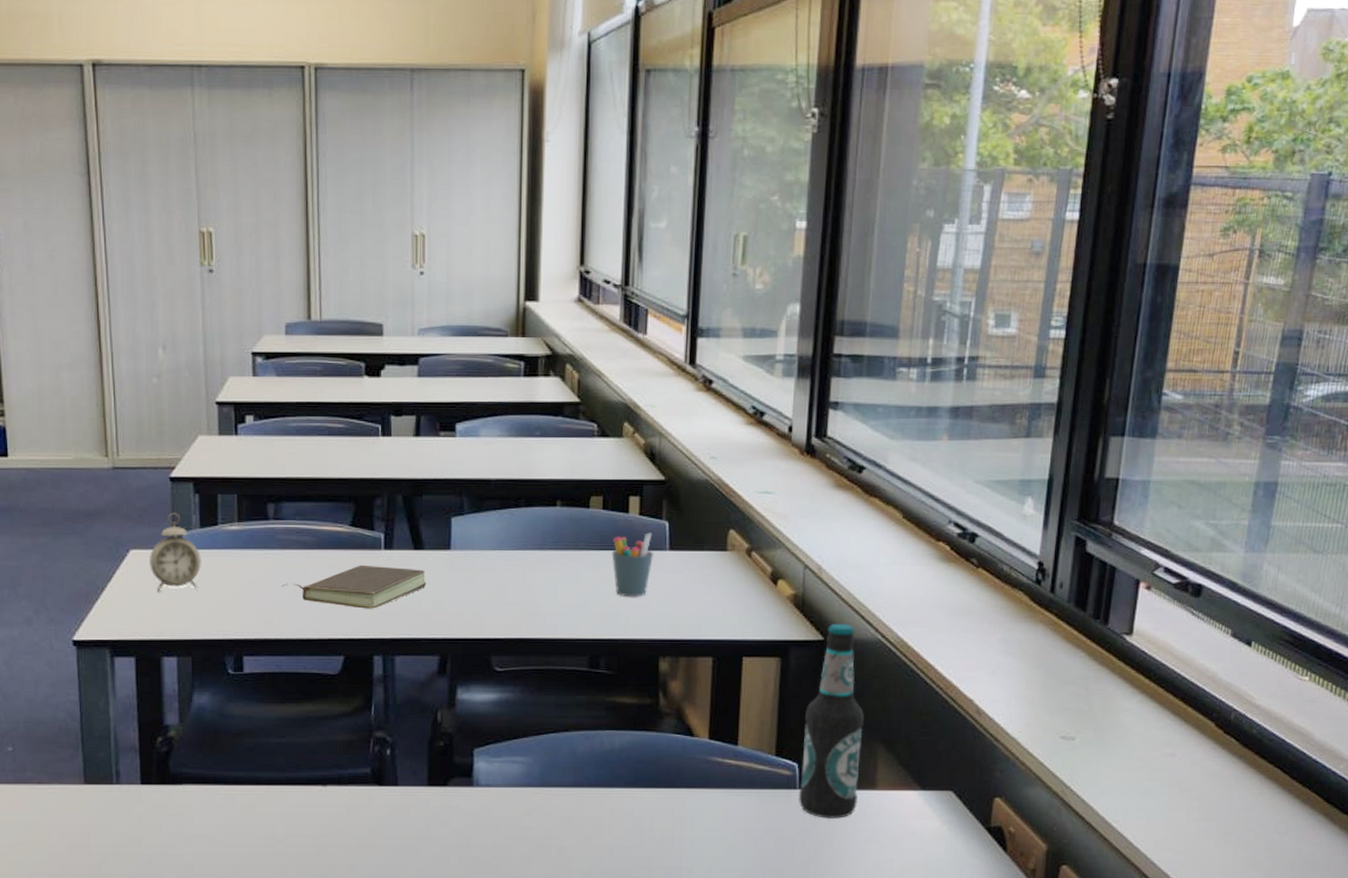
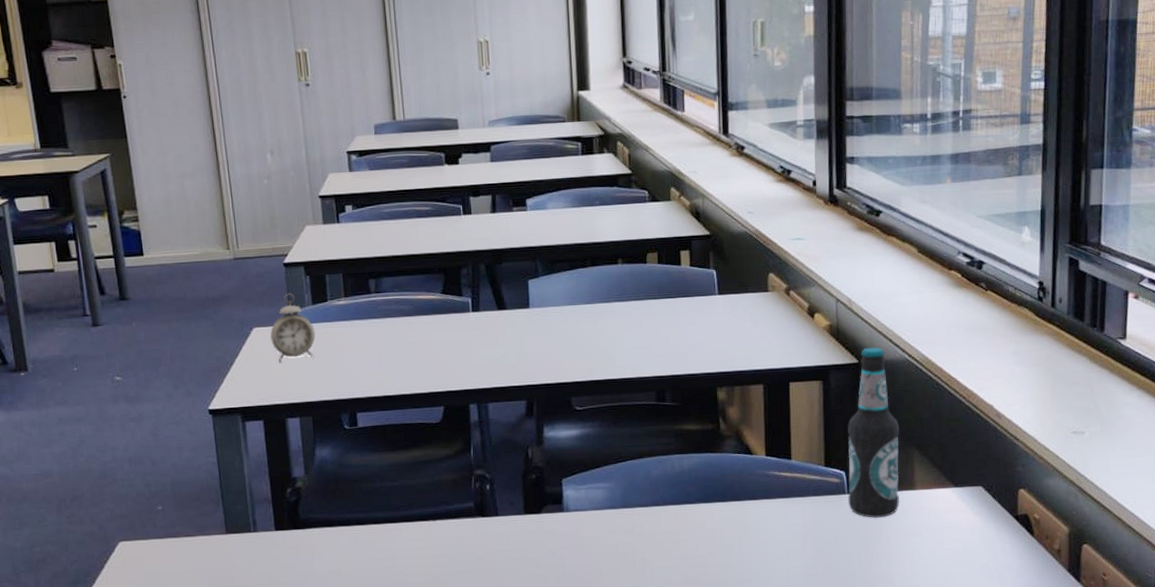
book: present [282,564,427,609] -> none [386,326,511,365]
pen holder: present [611,533,653,598] -> none [669,281,705,338]

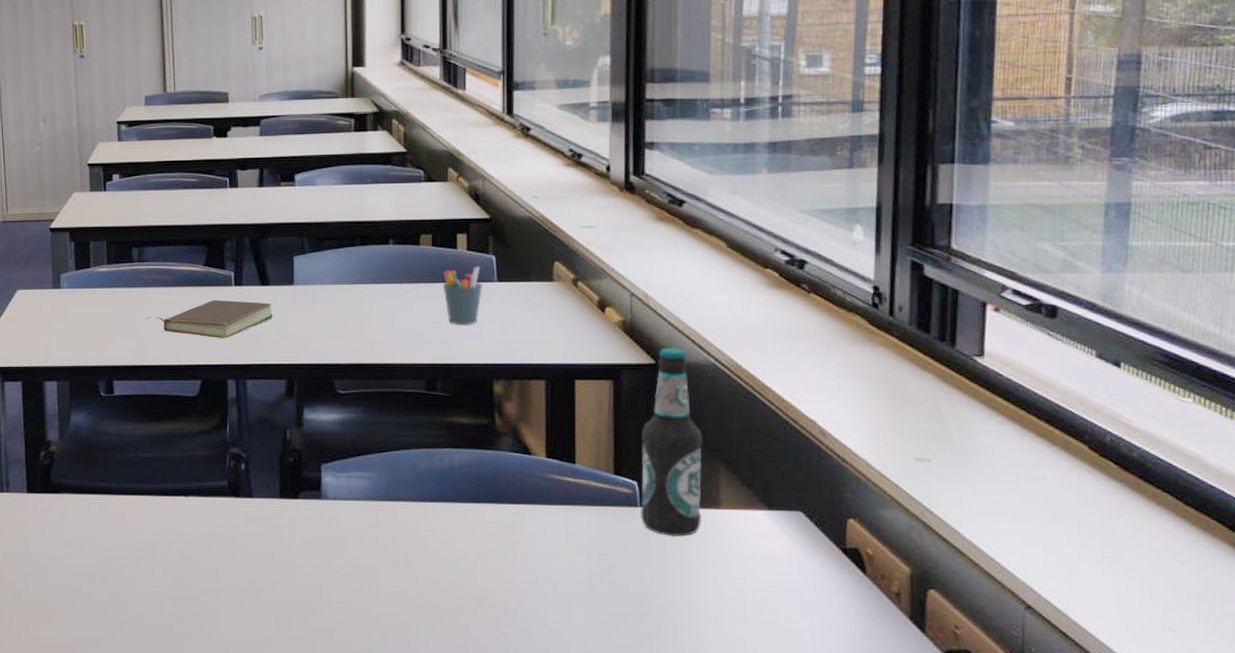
alarm clock: present [270,293,316,362] -> none [33,257,78,325]
book: none [386,326,511,365] -> present [145,299,274,338]
pen holder: none [669,281,705,338] -> present [442,266,482,325]

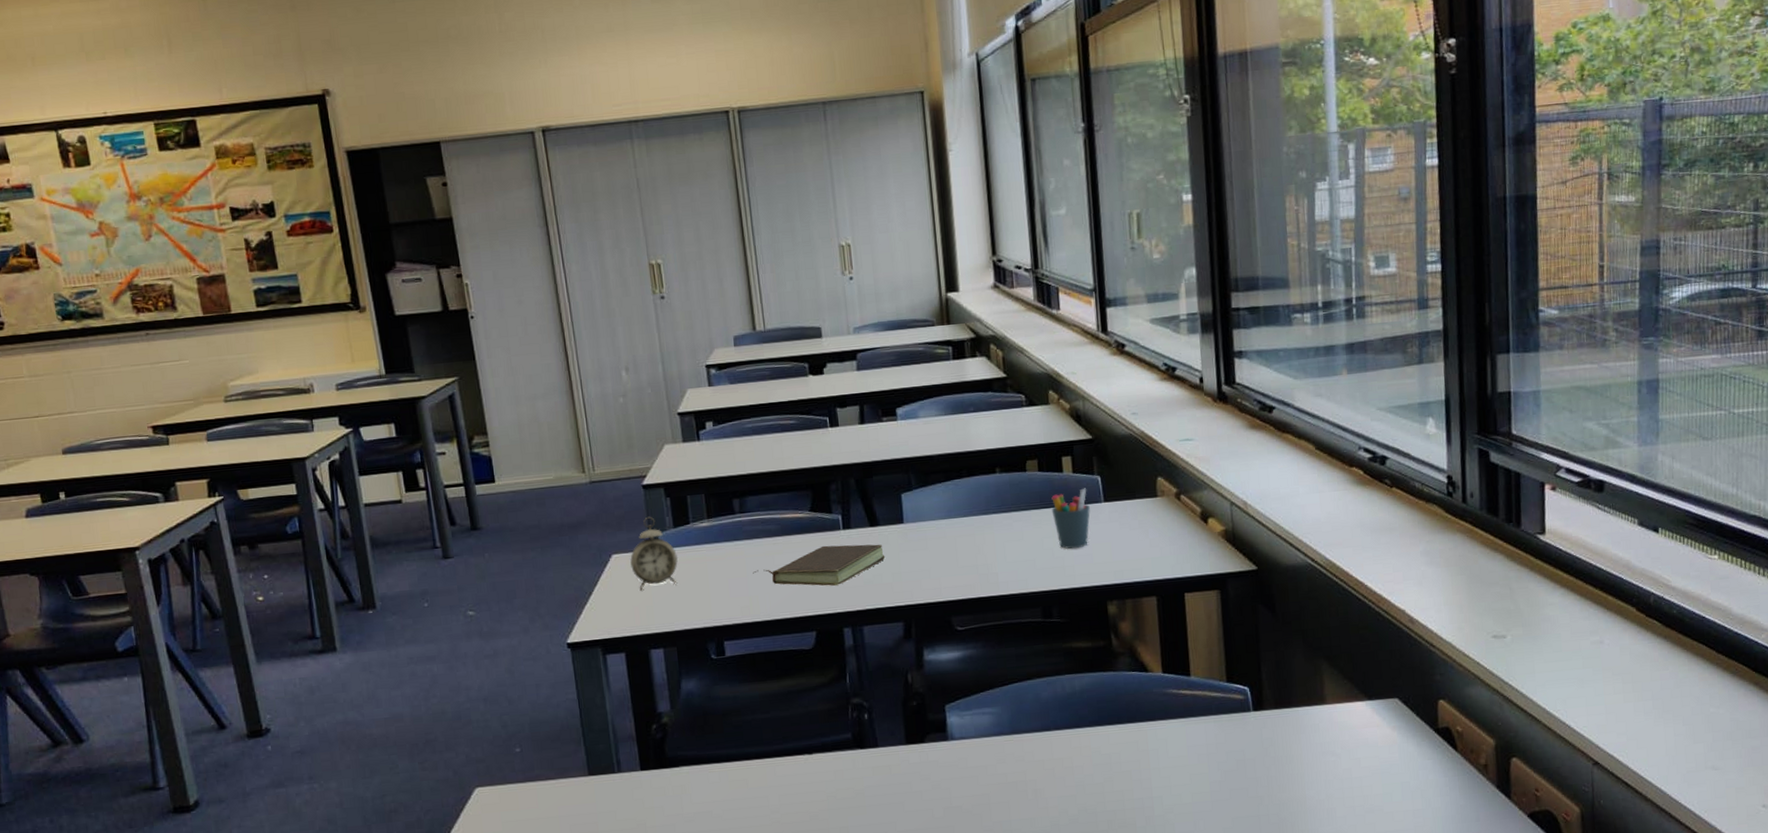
alarm clock: none [33,257,78,325] -> present [630,516,679,590]
bottle: present [639,347,702,537] -> none [1249,552,1310,737]

